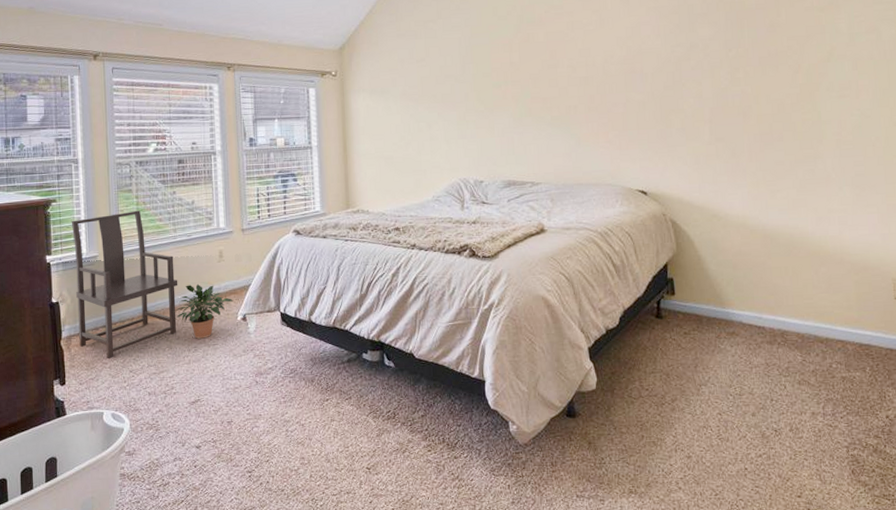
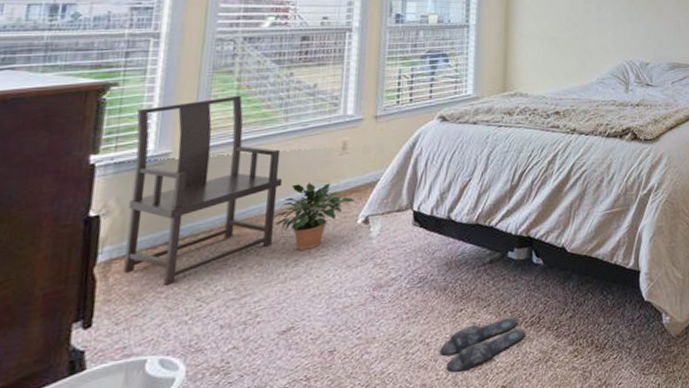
slippers: none [313,411,383,451] -> present [440,317,525,372]

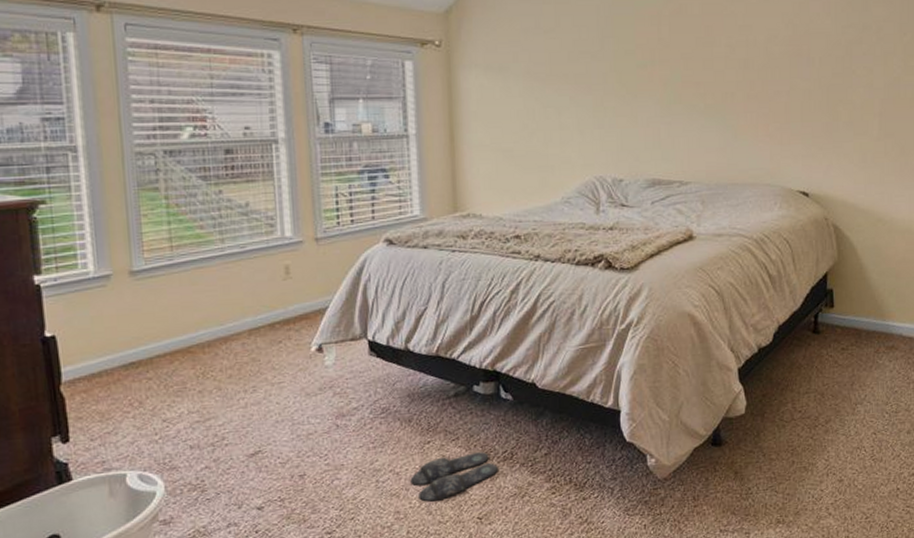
armchair: present [123,95,283,285] -> none [69,214,229,406]
potted plant: present [272,182,354,250] -> none [223,307,305,377]

